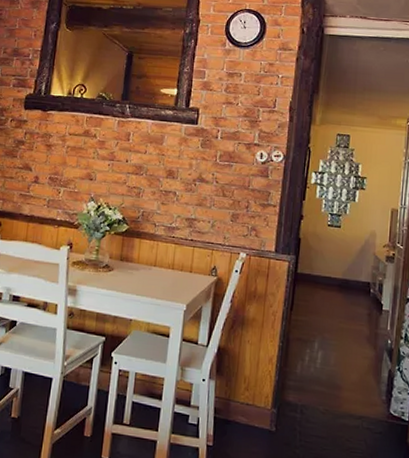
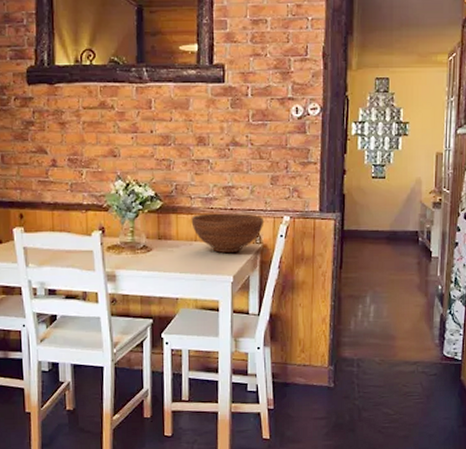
fruit bowl: none [153,241,222,282] -> present [191,213,264,253]

